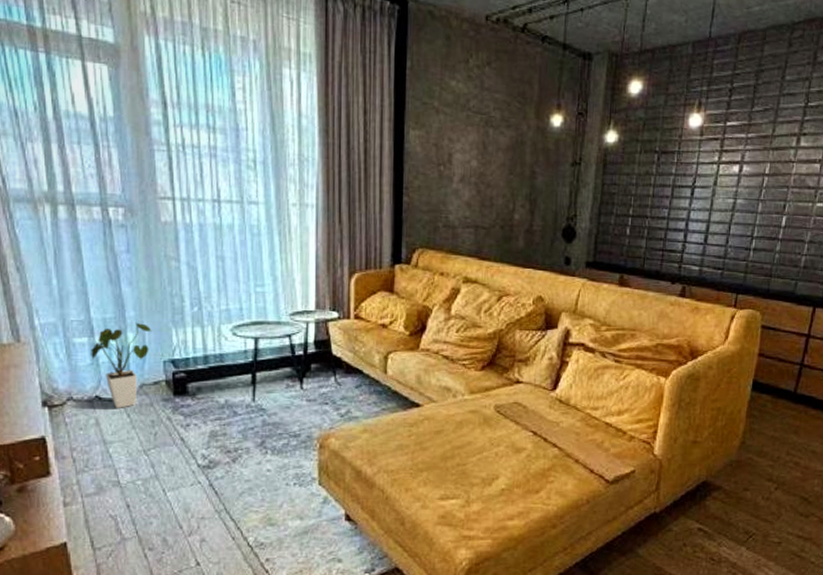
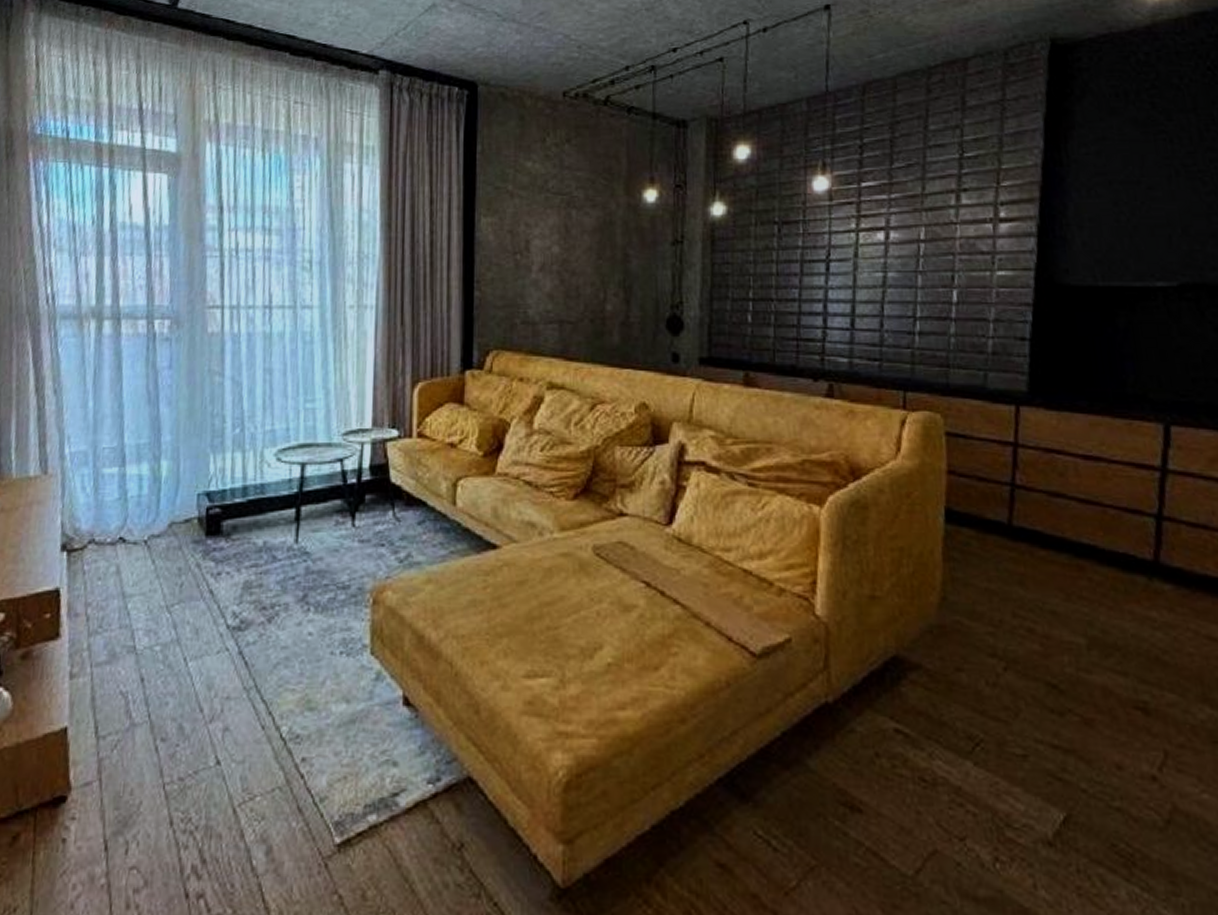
house plant: present [91,322,152,408] -> none [119,448,188,553]

